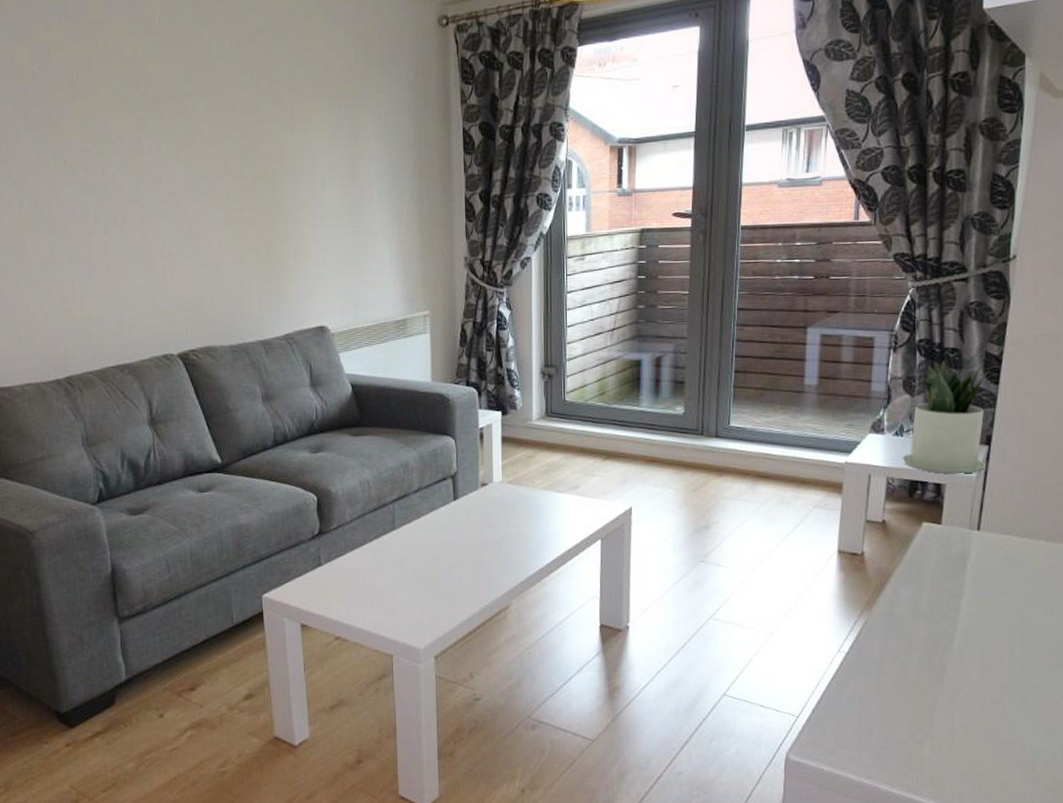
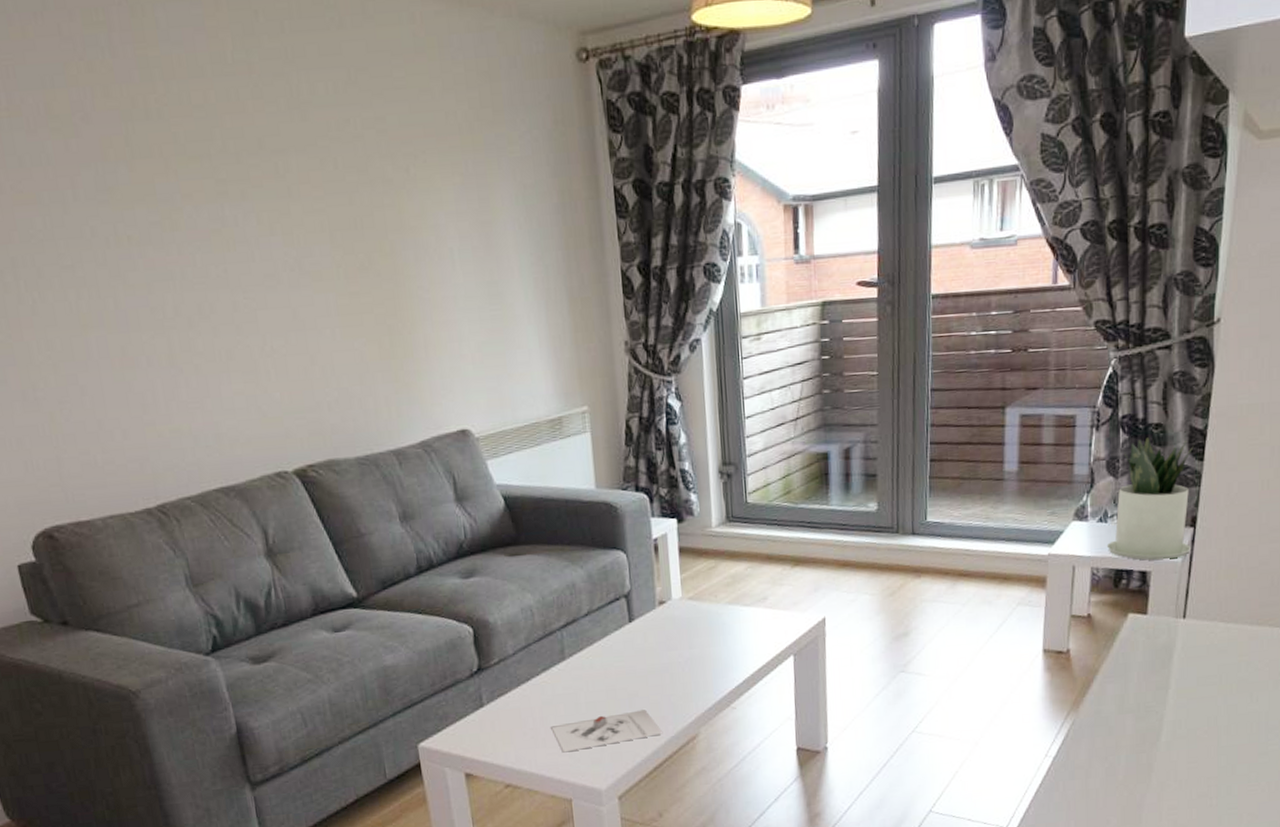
architectural model: none [379,579,479,612] -> present [551,710,663,753]

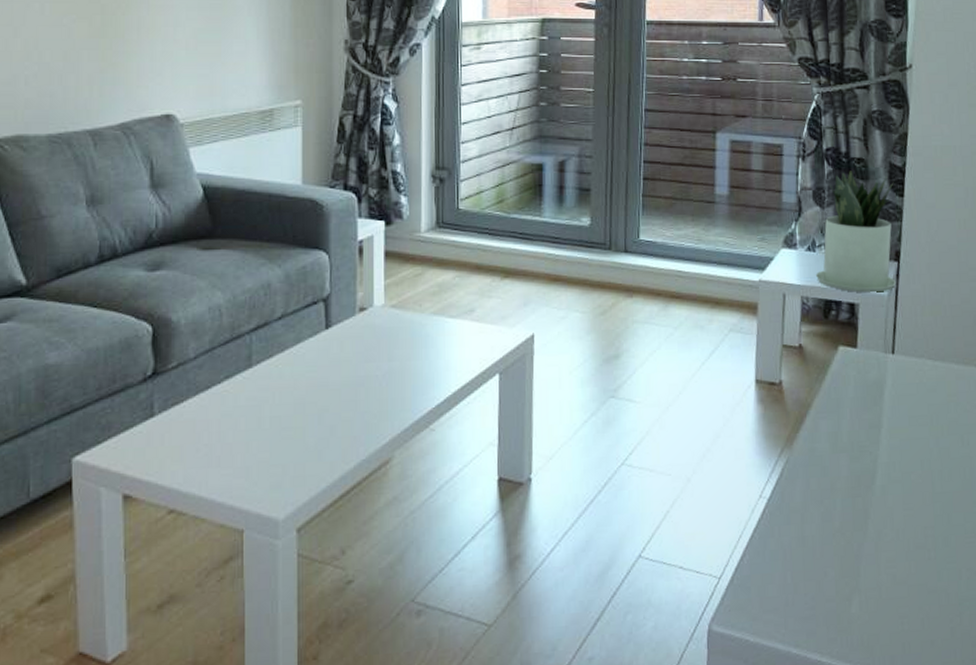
architectural model: present [551,710,663,753] -> none [228,428,353,474]

